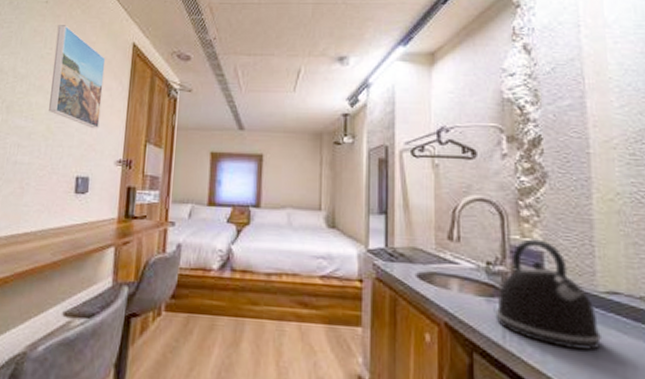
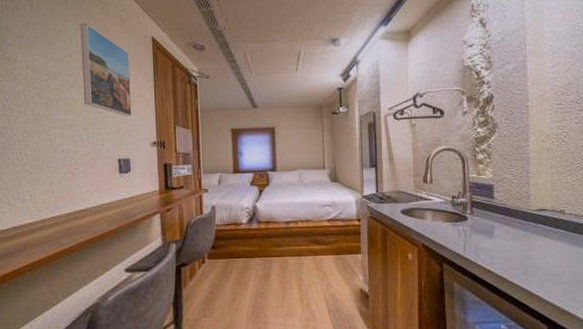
kettle: present [495,239,603,351] -> none [458,175,534,253]

